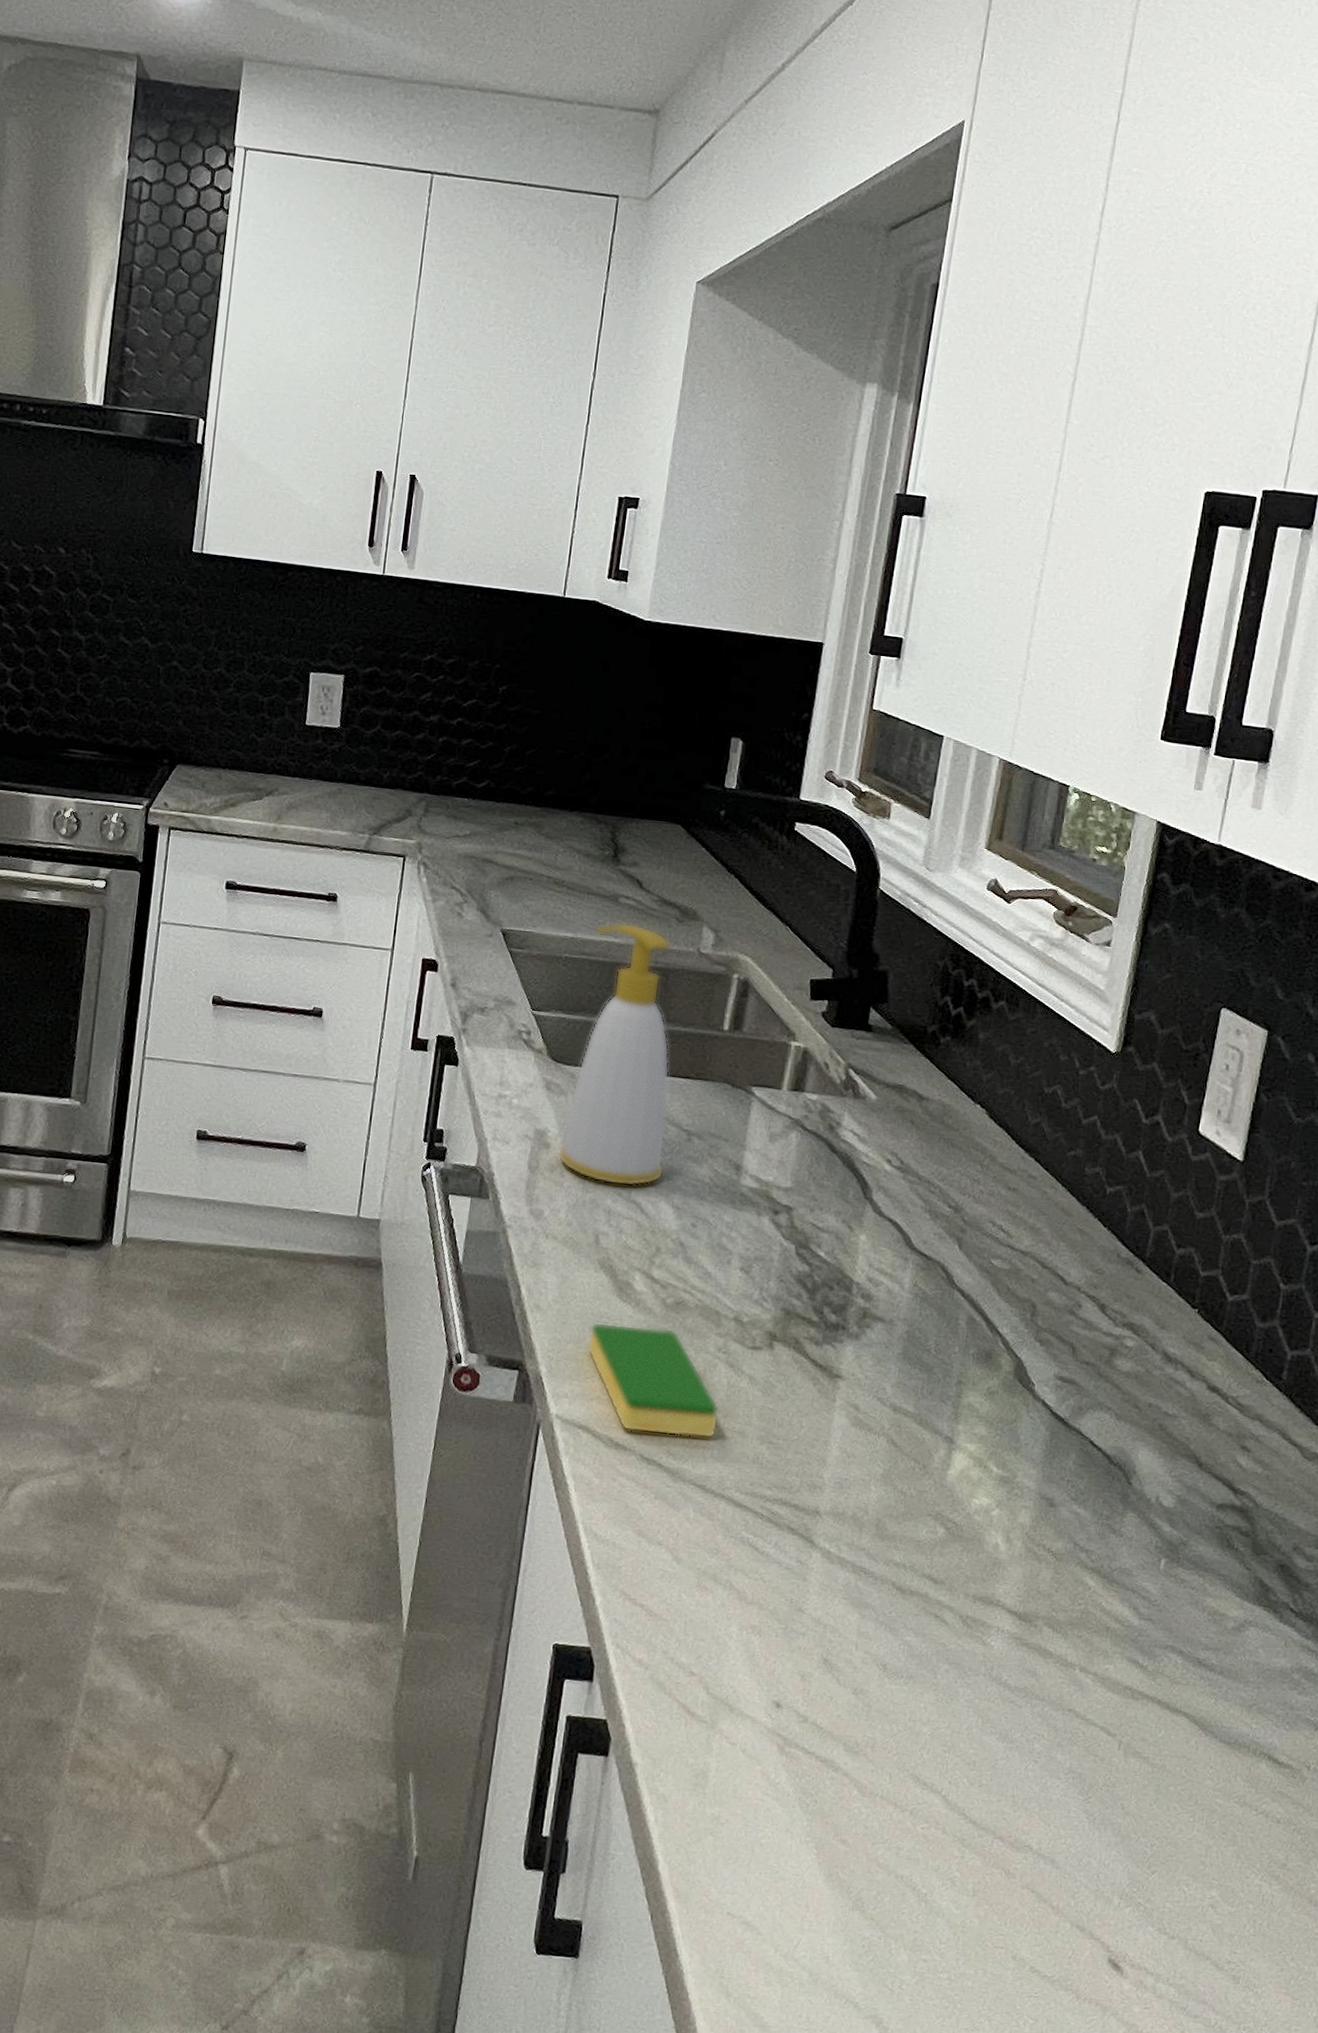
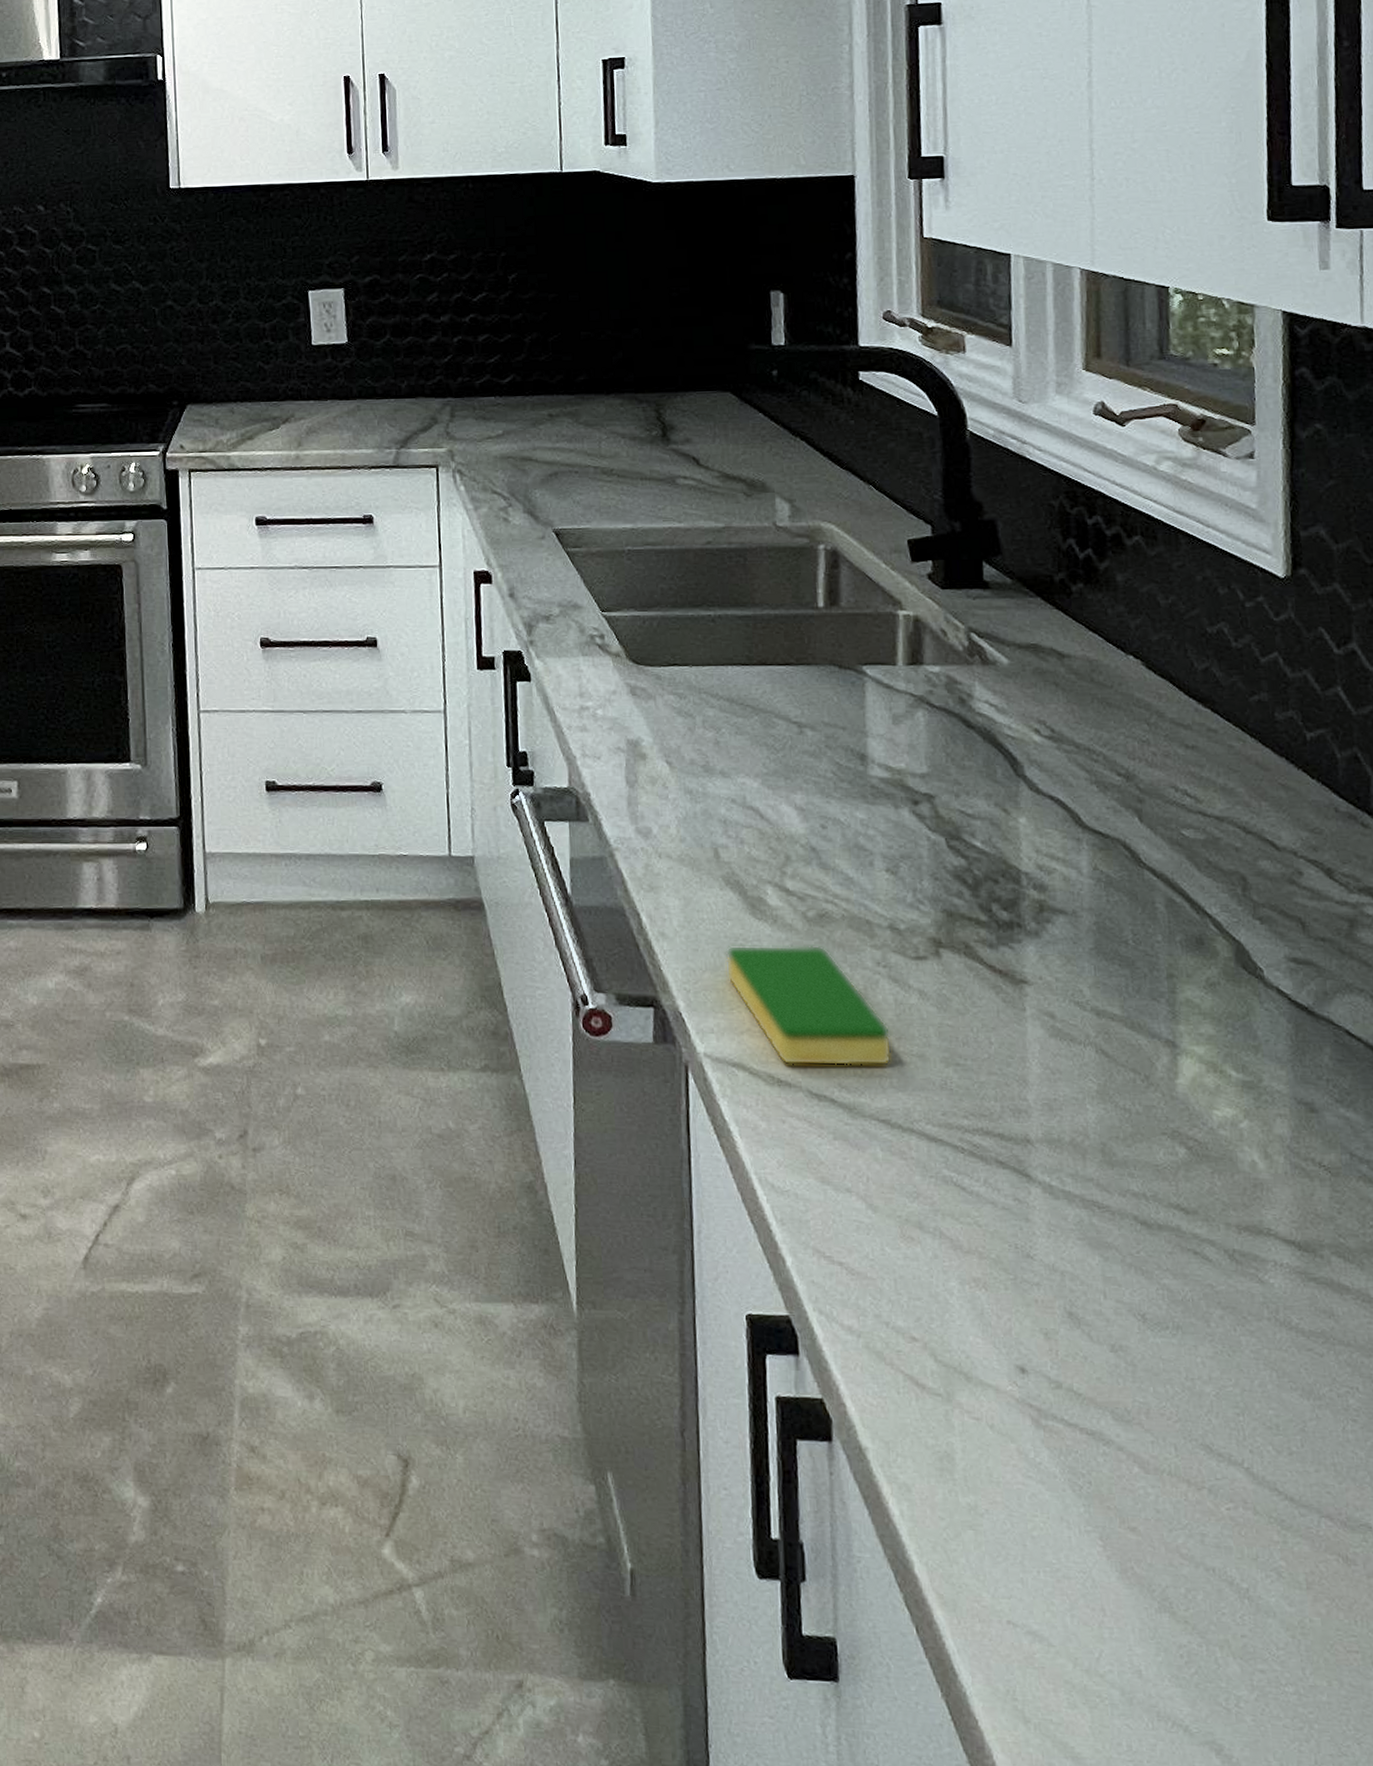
soap bottle: present [557,922,672,1187] -> none [656,504,780,791]

